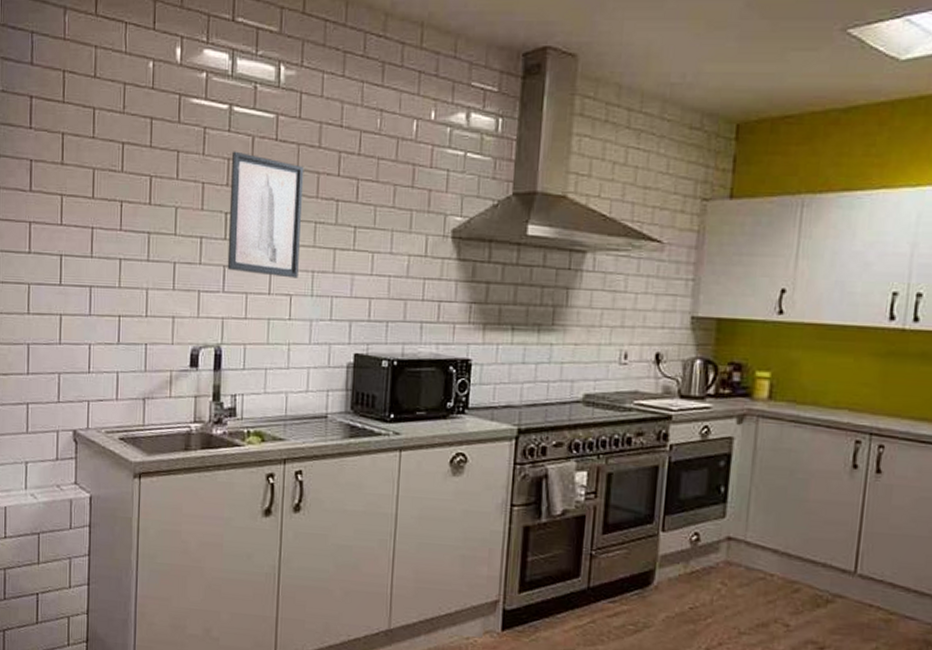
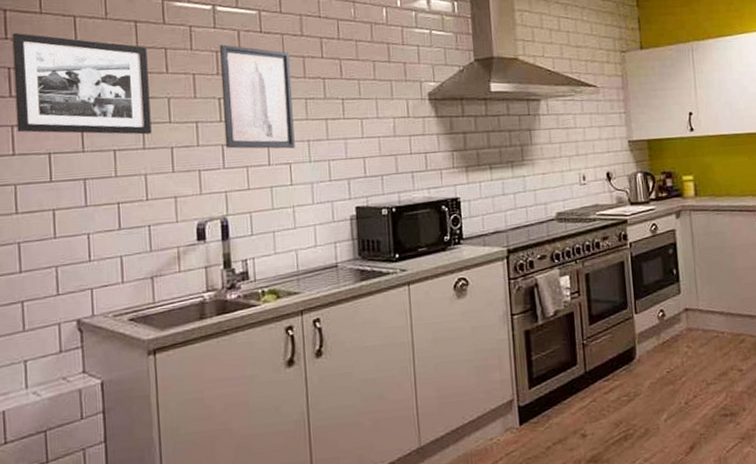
picture frame: none [34,123,160,246] -> present [12,33,152,135]

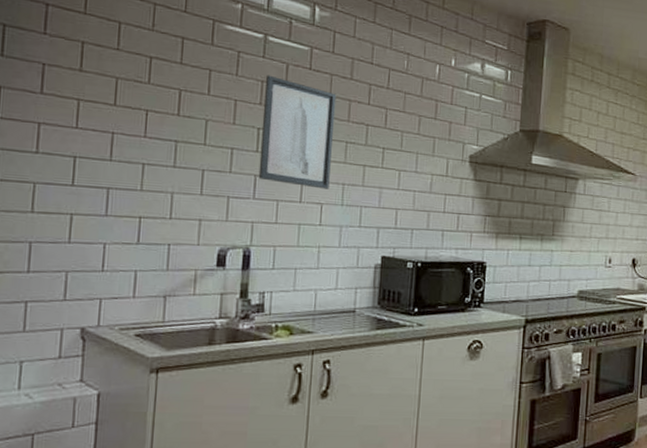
picture frame: present [12,33,152,135] -> none [44,29,191,153]

